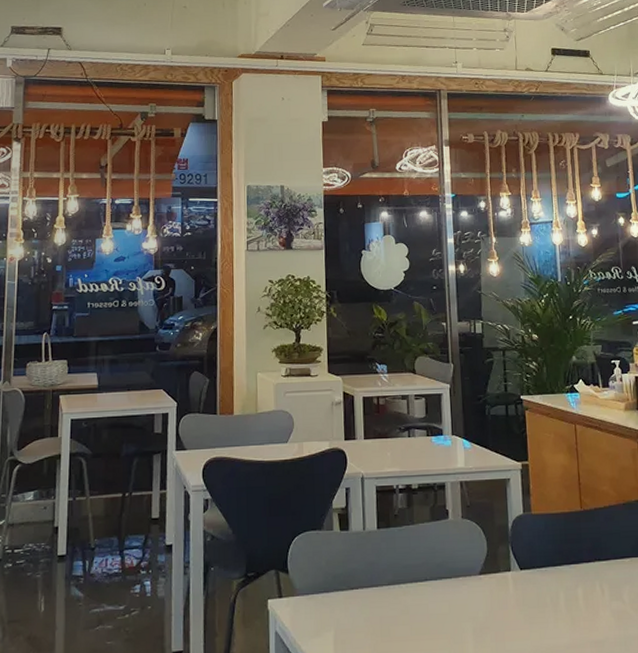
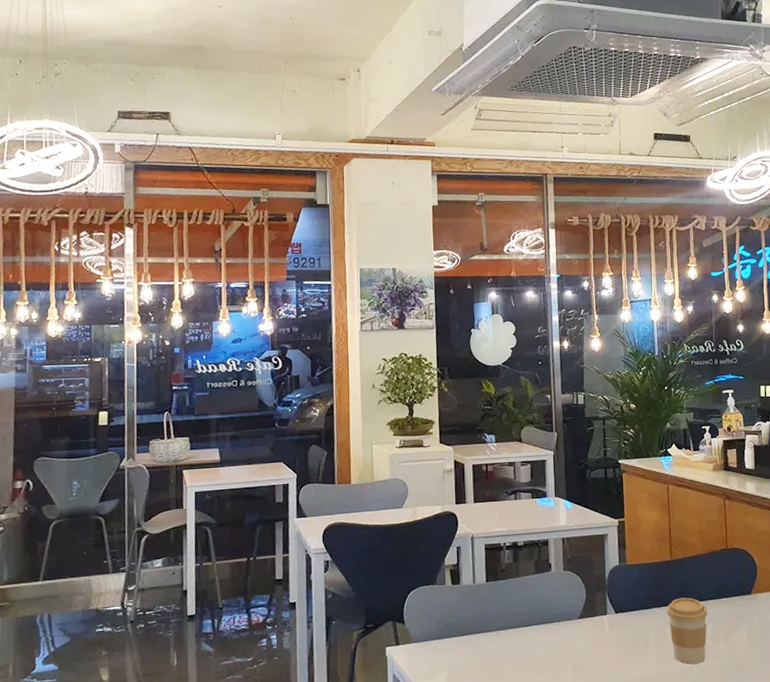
coffee cup: none [578,554,624,633] -> present [667,597,708,664]

